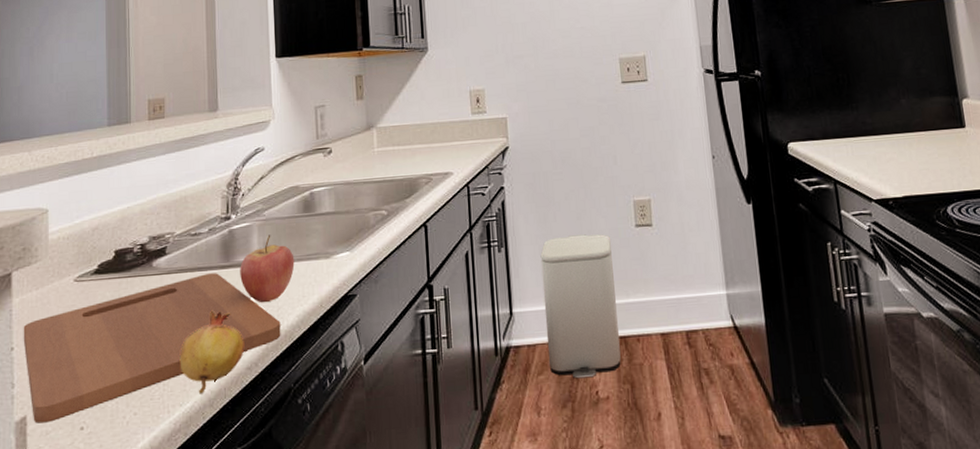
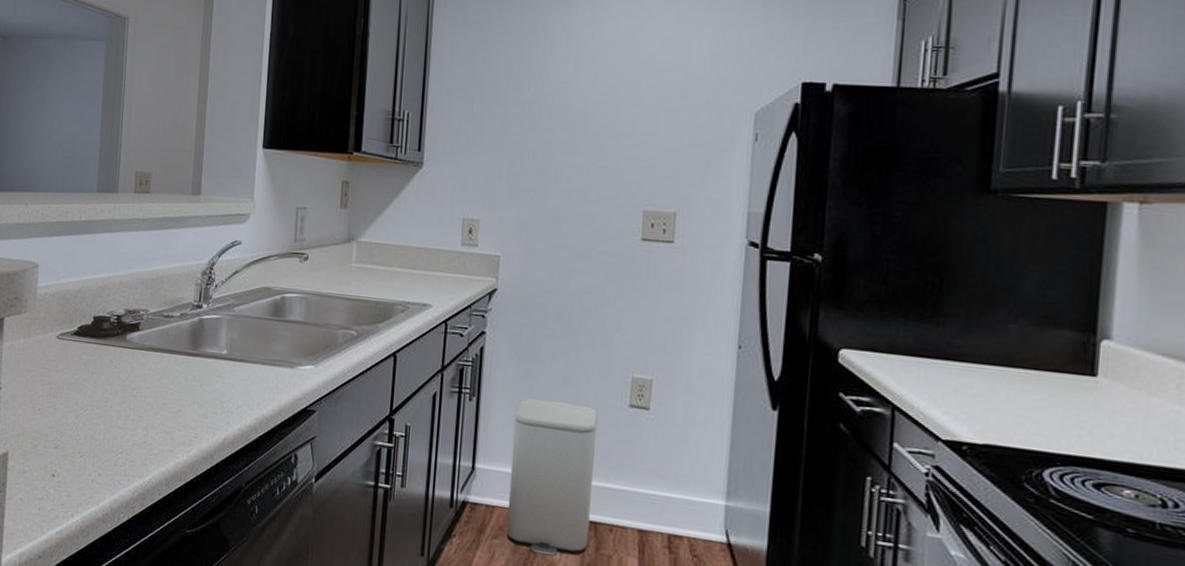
cutting board: present [23,273,281,423] -> none [10,357,239,463]
fruit: present [179,310,245,394] -> none [142,394,203,472]
fruit: present [240,234,295,303] -> none [205,331,259,399]

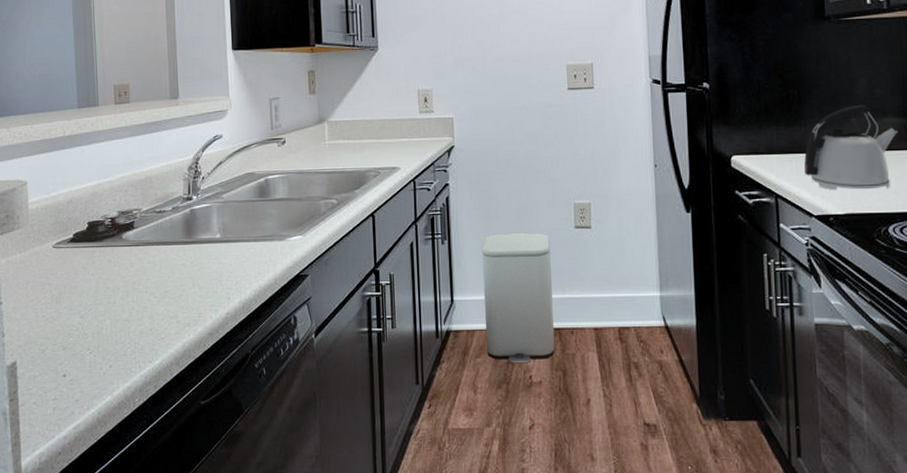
kettle: none [936,307,1075,422] -> present [804,104,899,191]

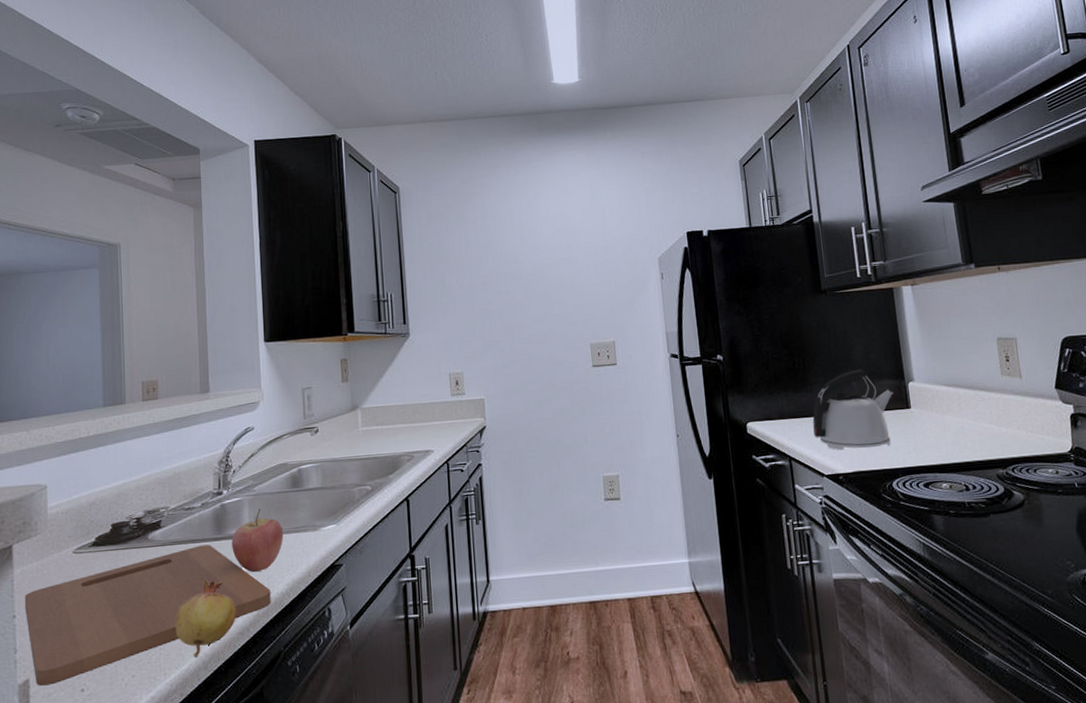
cutting board: none [10,248,239,369] -> present [24,545,271,686]
fruit: none [148,281,207,353] -> present [175,579,237,658]
fruit: none [201,216,251,277] -> present [231,509,284,573]
pedal bin: present [481,232,555,363] -> none [515,507,591,641]

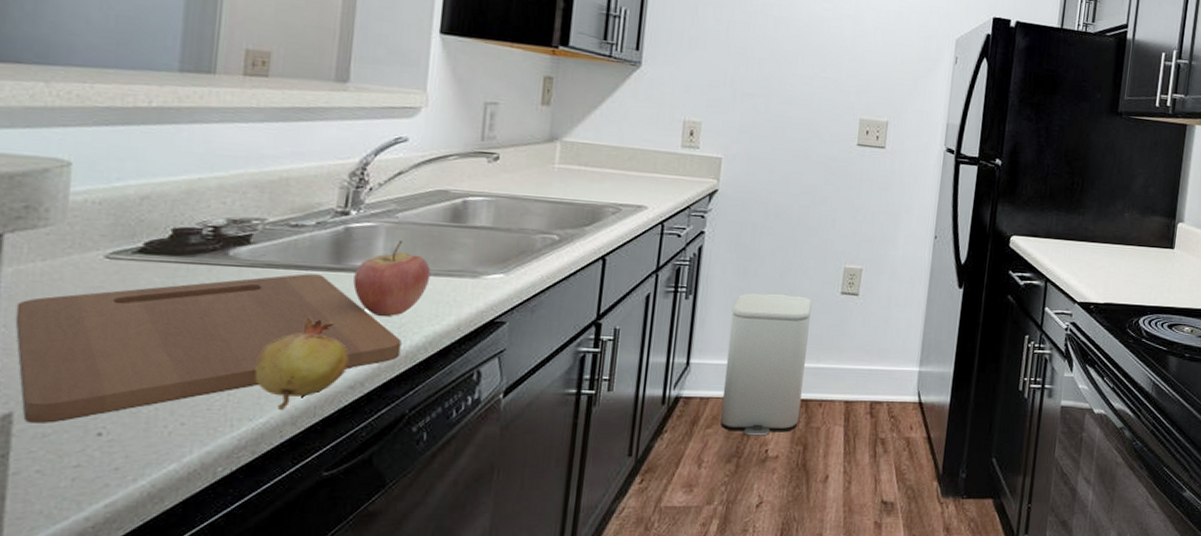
pedal bin: none [515,507,591,641] -> present [720,293,813,436]
kettle: present [812,369,894,451] -> none [1076,200,1162,283]

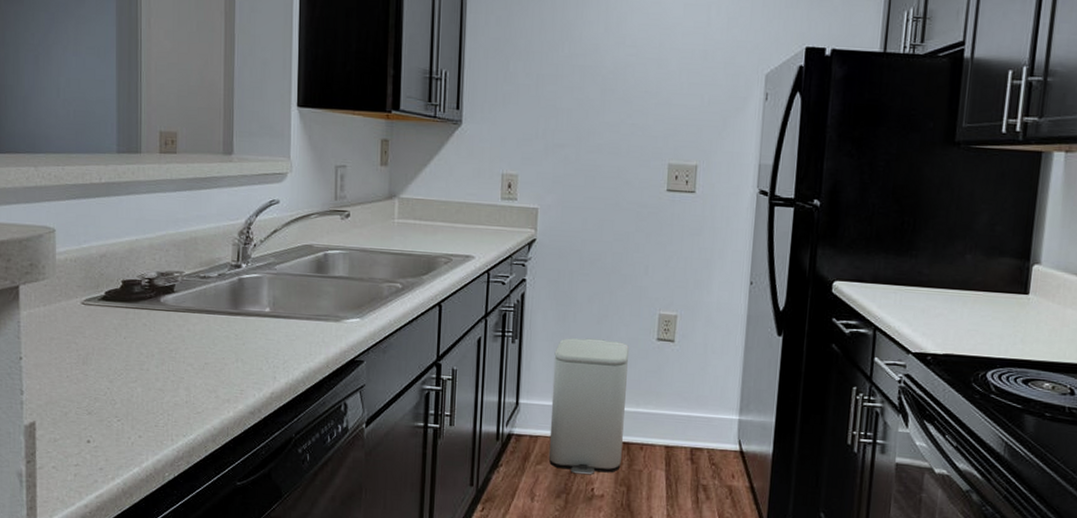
cutting board: present [15,273,402,423] -> none [31,317,286,431]
fruit: present [255,317,350,410] -> none [184,353,249,429]
fruit: present [353,240,431,317] -> none [248,289,304,355]

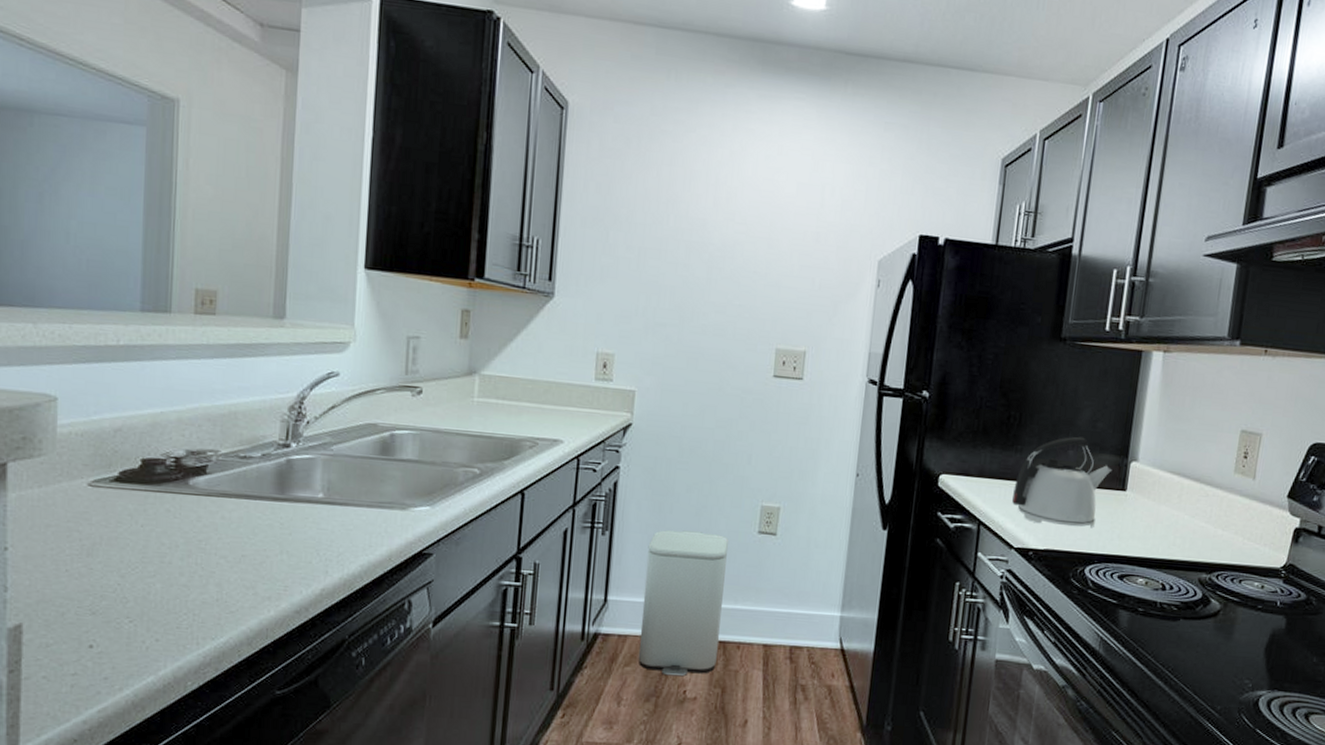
kettle: none [908,240,1013,333] -> present [1012,436,1113,529]

